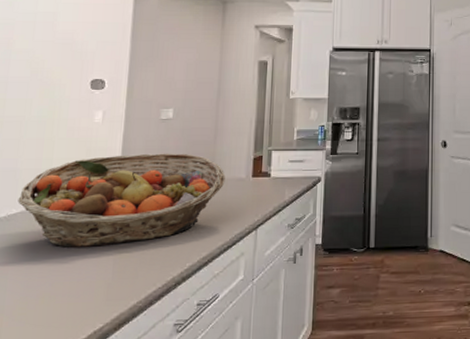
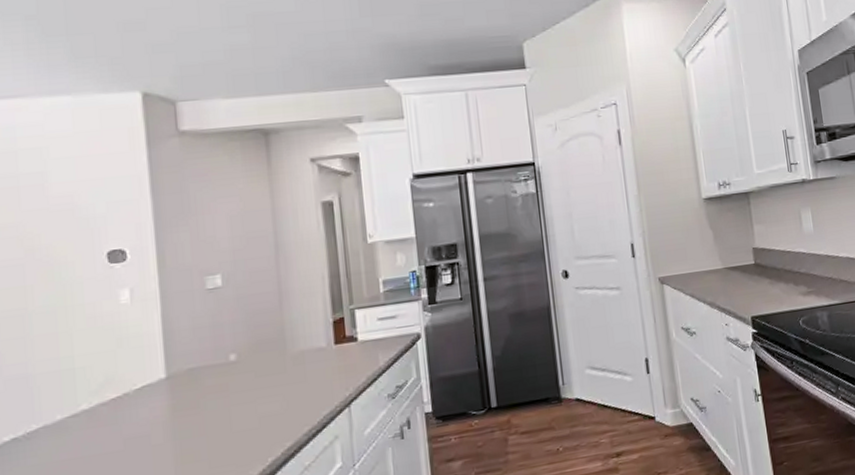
fruit basket: present [18,153,225,249] -> none [36,326,302,462]

